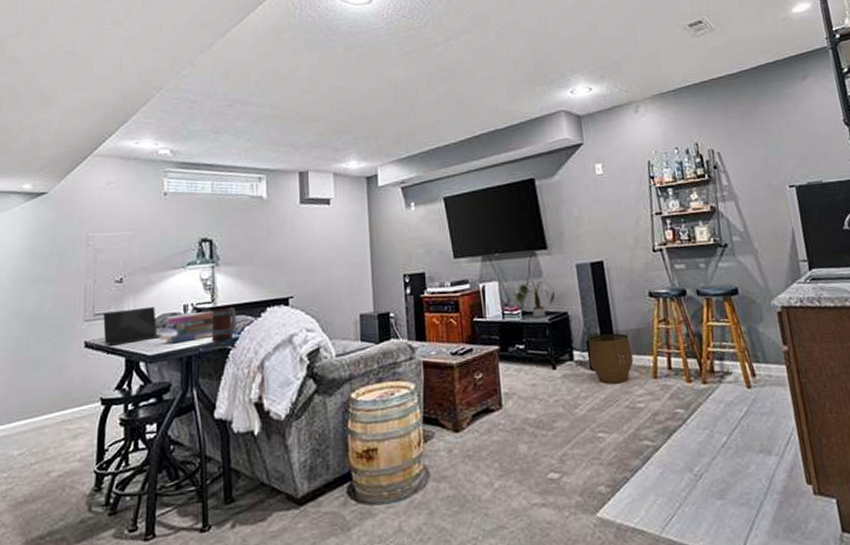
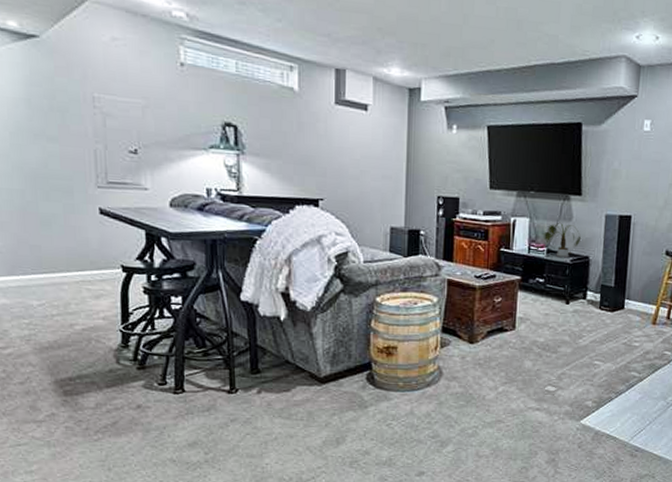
laptop: present [103,306,163,346] -> none [118,182,185,218]
books: present [159,310,213,344] -> none [181,197,239,226]
beer mug: present [211,306,236,343] -> none [236,198,263,231]
basket: present [588,333,634,384] -> none [600,280,640,324]

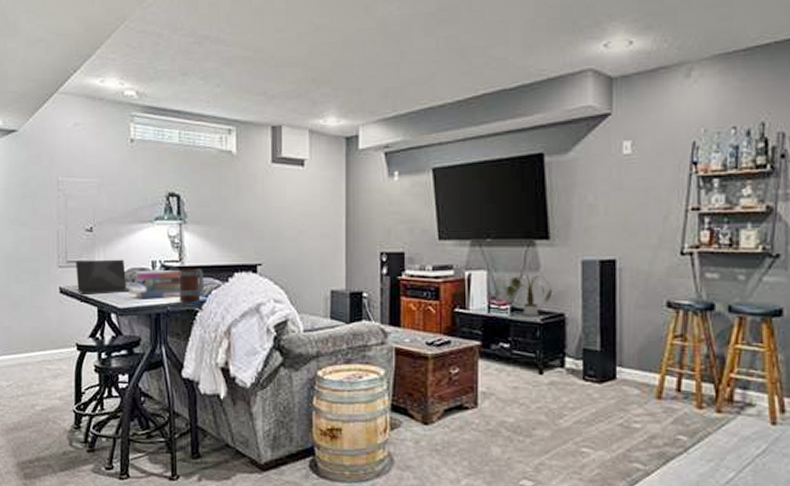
laptop: none [118,182,185,218] -> present [76,259,132,294]
books: none [181,197,239,226] -> present [129,269,181,299]
beer mug: none [236,198,263,231] -> present [179,268,203,303]

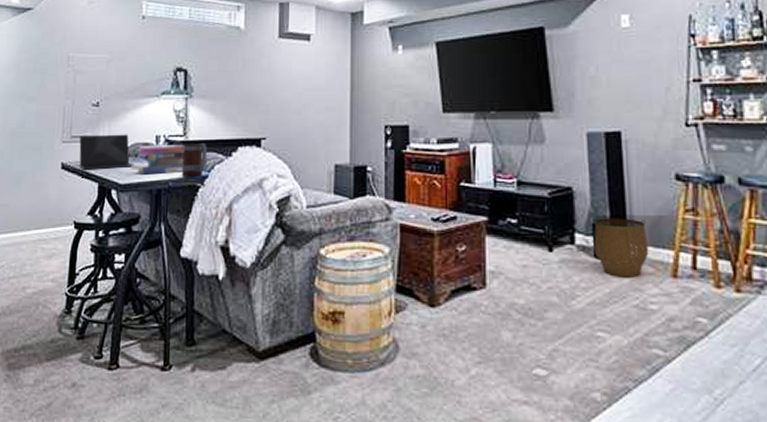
plant: present [496,273,552,317] -> none [502,145,558,191]
basket: none [583,343,636,399] -> present [593,218,649,278]

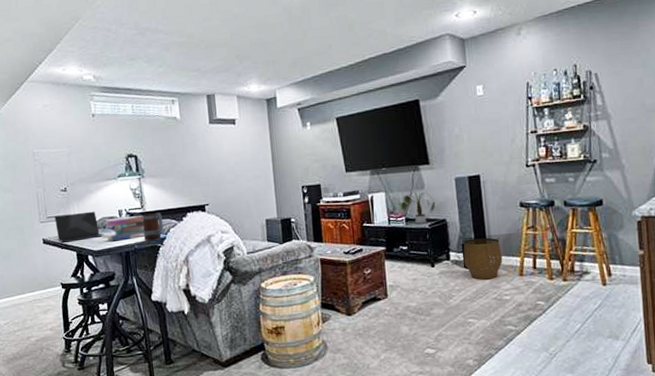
plant: none [502,145,558,191] -> present [394,191,435,225]

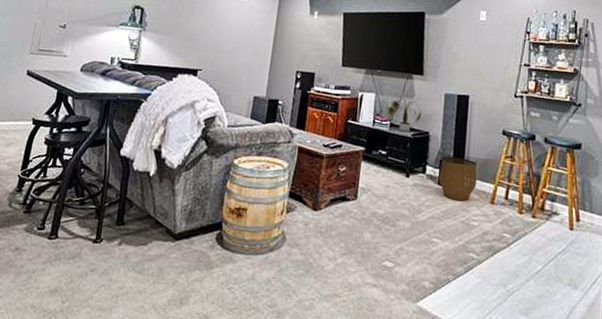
laptop: present [54,211,104,243] -> none [43,50,91,80]
books: present [101,215,145,242] -> none [87,64,134,89]
beer mug: present [142,212,163,241] -> none [129,66,153,95]

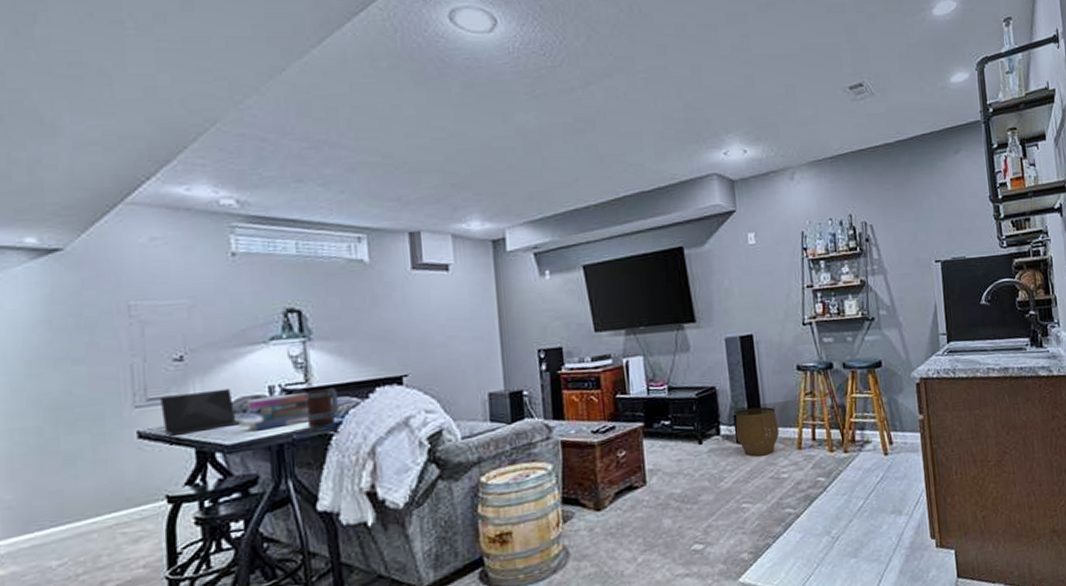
laptop: none [43,50,91,80] -> present [160,388,244,436]
books: none [87,64,134,89] -> present [238,392,310,431]
beer mug: none [129,66,153,95] -> present [306,387,338,428]
plant: present [379,98,422,133] -> none [654,354,703,394]

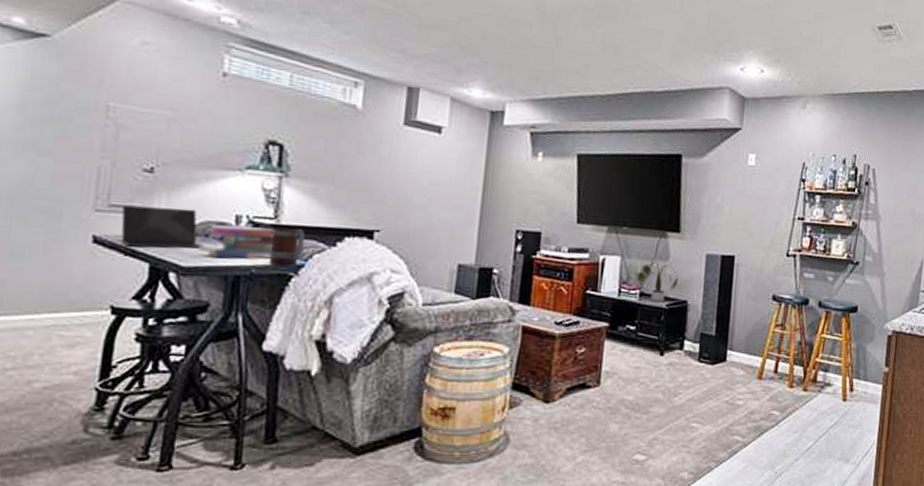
plant: none [654,354,703,394] -> present [626,261,678,303]
basket: present [735,406,780,457] -> none [698,328,744,379]

